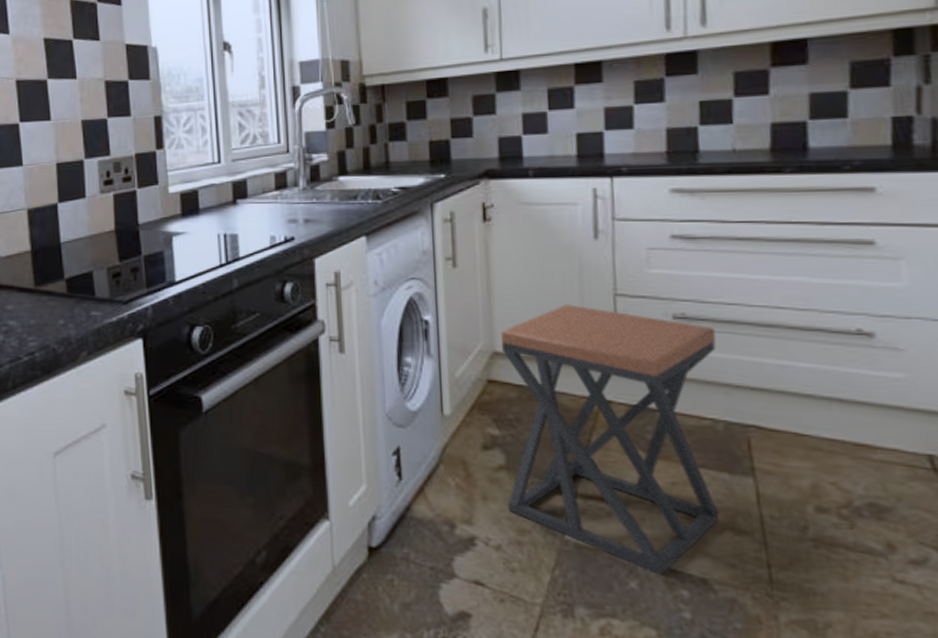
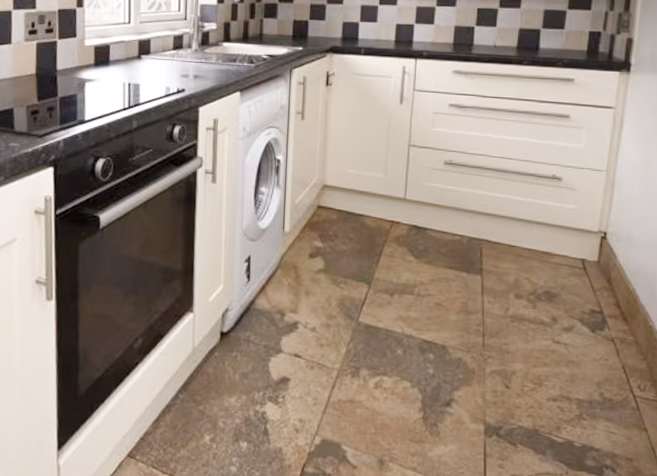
stool: present [500,304,719,575] -> none [323,151,469,344]

